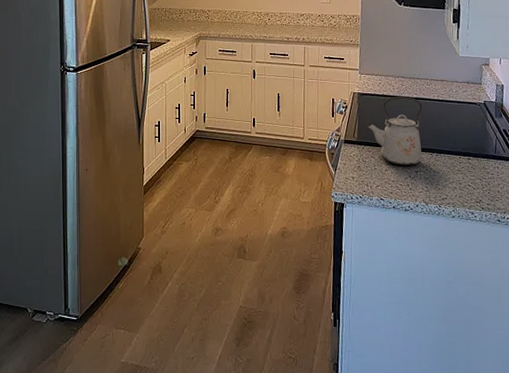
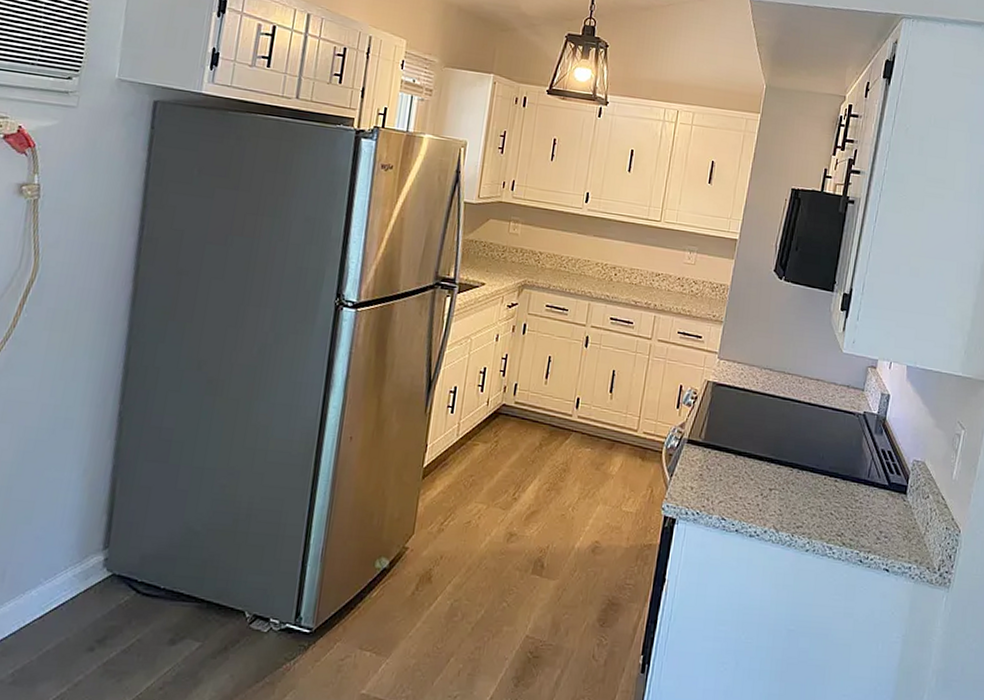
kettle: present [366,97,423,166] -> none [717,392,790,481]

